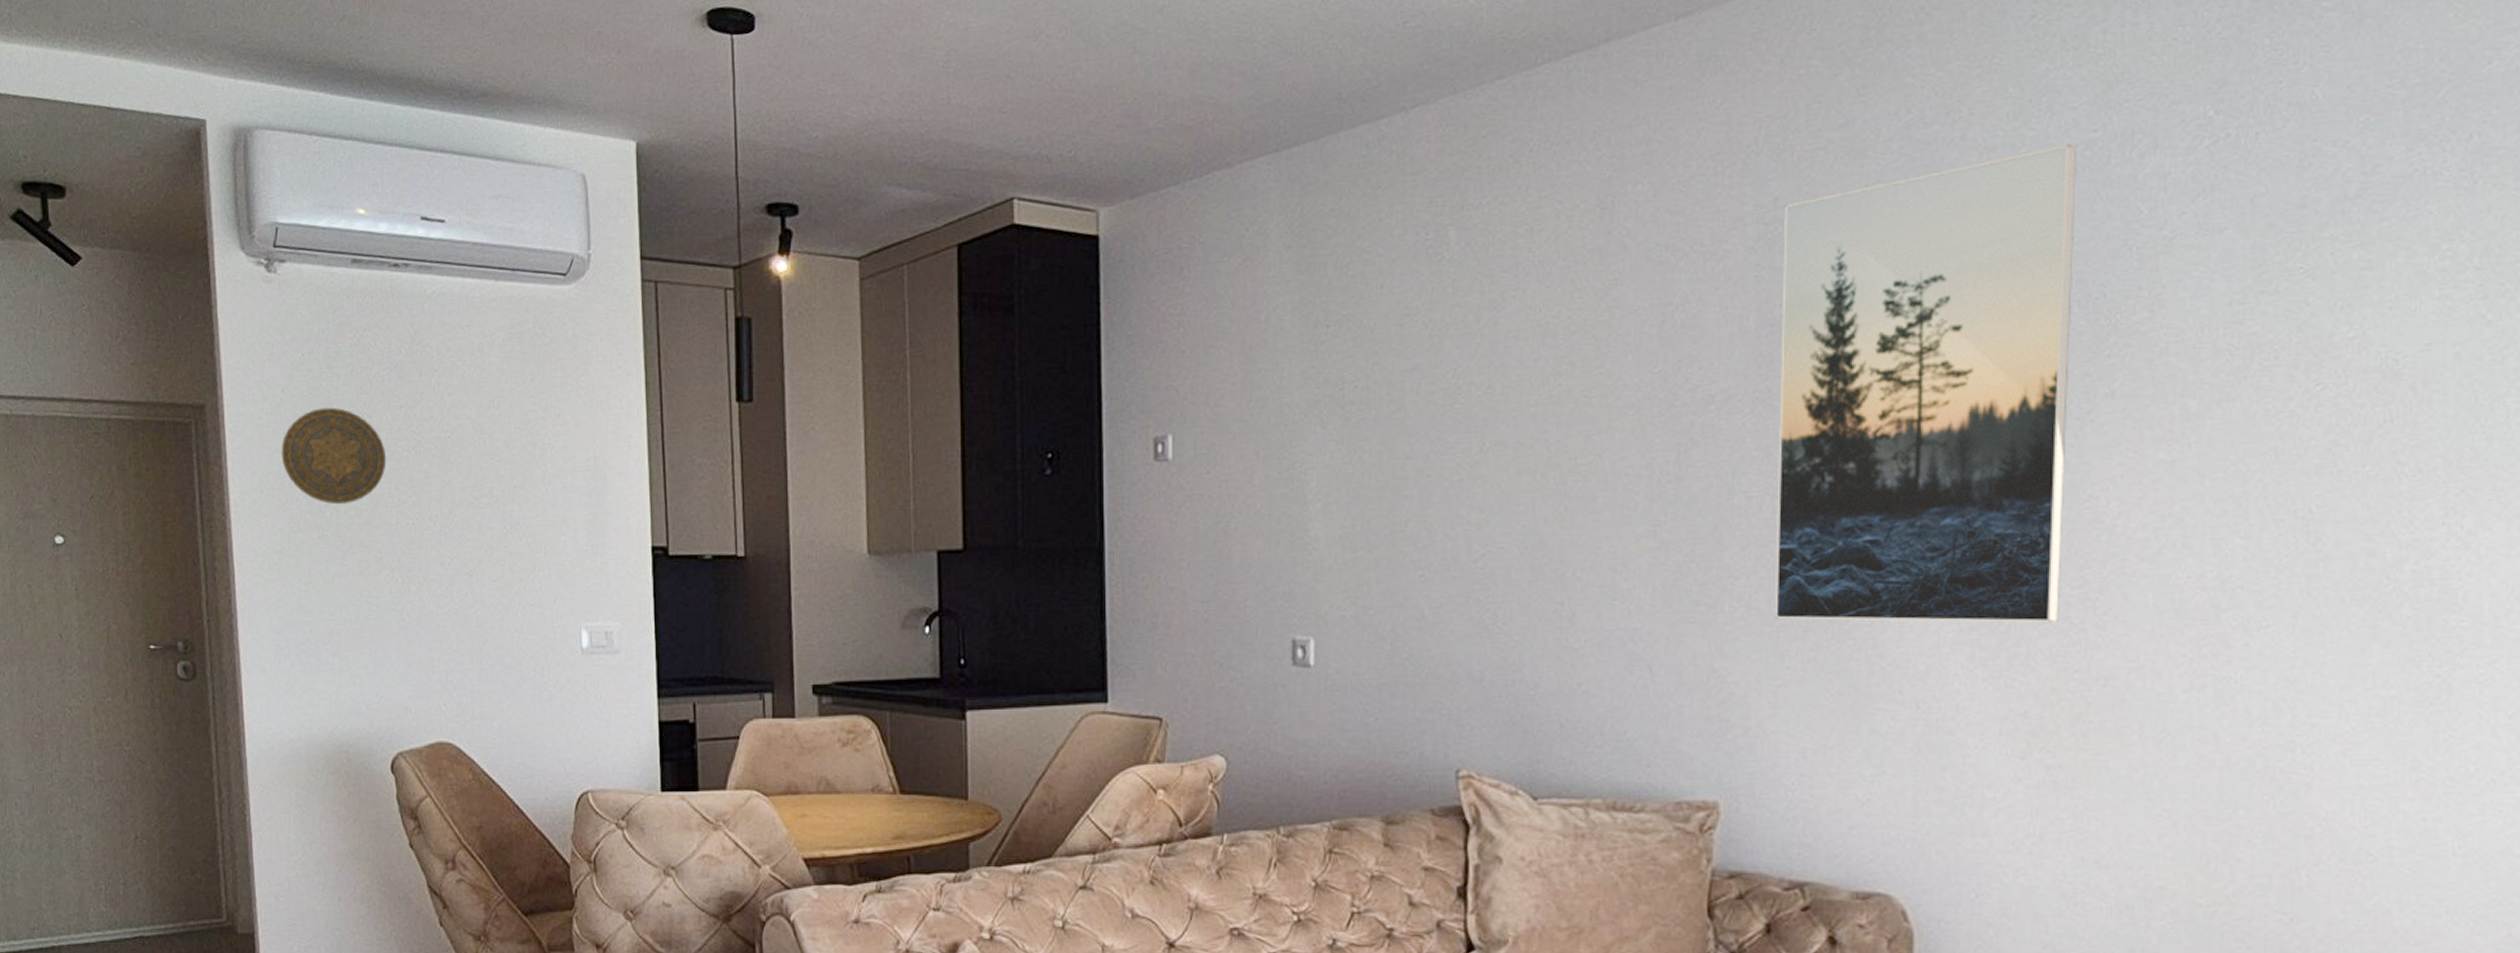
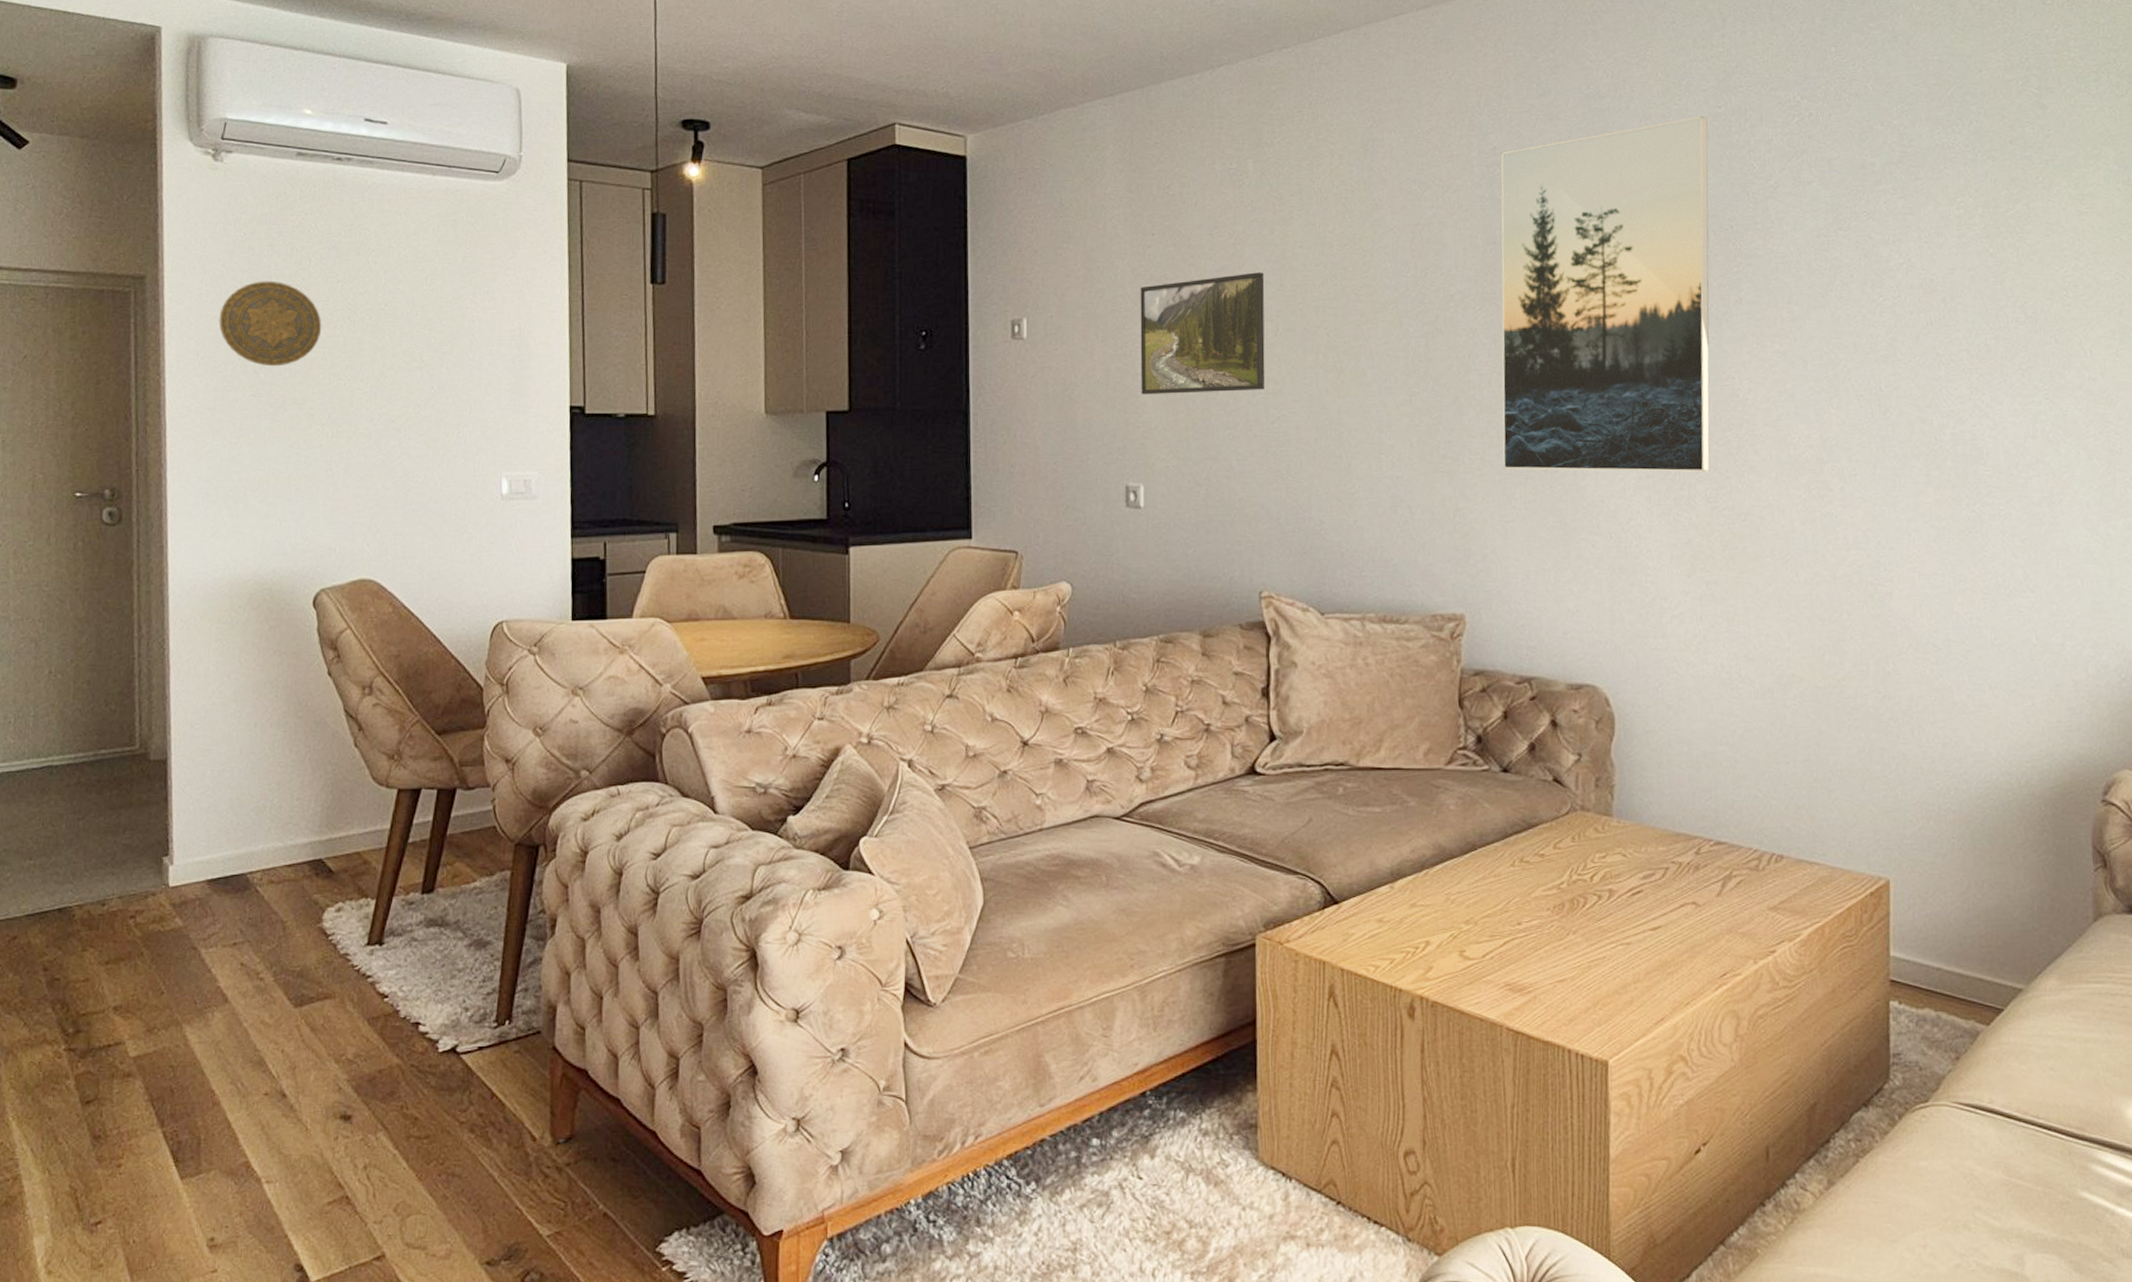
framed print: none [1311,371,1468,527] -> present [1140,272,1265,395]

